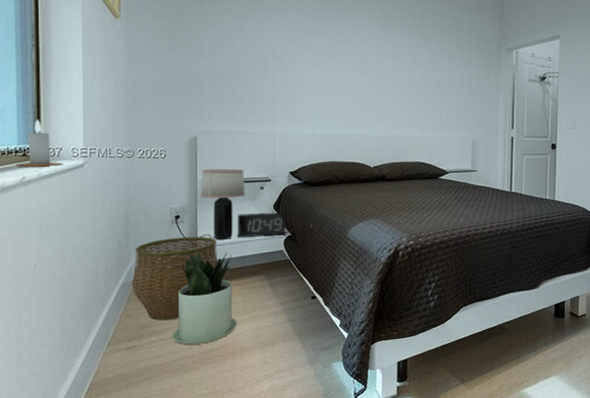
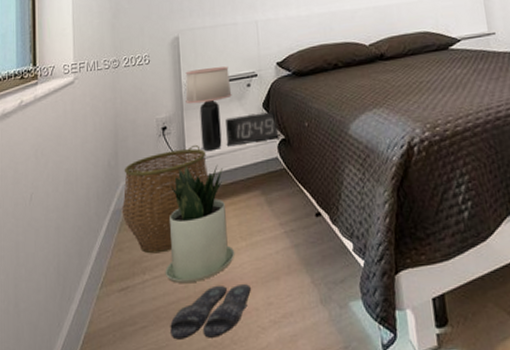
candle: present [16,119,64,167] -> none [15,39,56,91]
slippers: none [174,347,249,388] -> present [170,284,251,340]

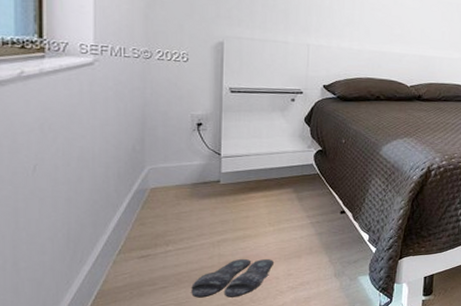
basket: present [121,144,209,254] -> none [146,143,244,230]
planter: present [164,164,235,284] -> none [189,160,262,256]
table lamp: present [185,66,232,151] -> none [225,76,275,150]
alarm clock: present [225,111,279,147] -> none [264,125,318,150]

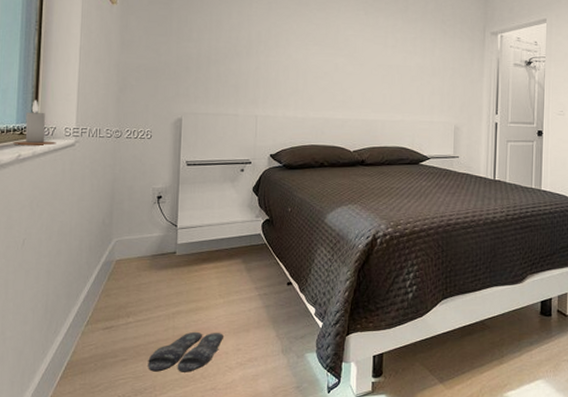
candle: none [12,9,70,63] -> present [13,99,56,146]

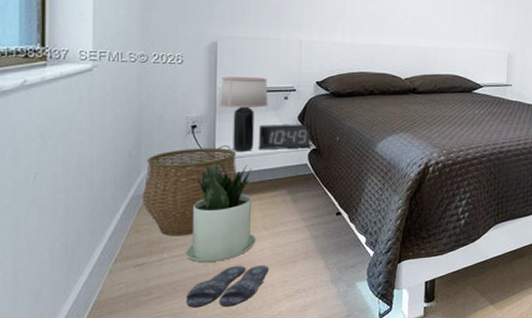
candle: present [13,99,56,146] -> none [17,18,70,70]
basket: none [112,214,197,302] -> present [141,144,238,236]
planter: none [147,231,213,328] -> present [184,162,257,263]
table lamp: none [182,150,226,221] -> present [219,76,268,151]
alarm clock: none [216,195,265,220] -> present [258,124,311,150]

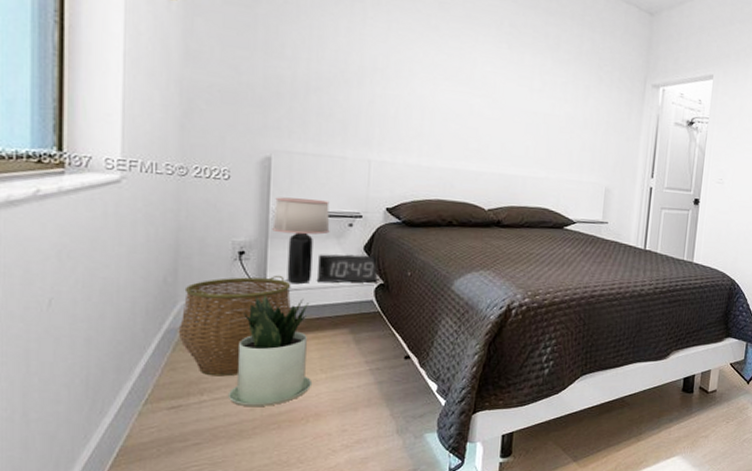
slippers: present [186,265,269,308] -> none [229,411,325,457]

